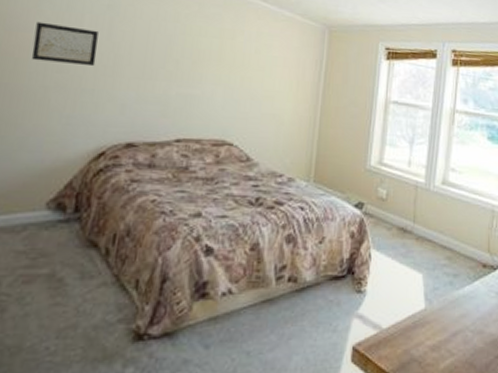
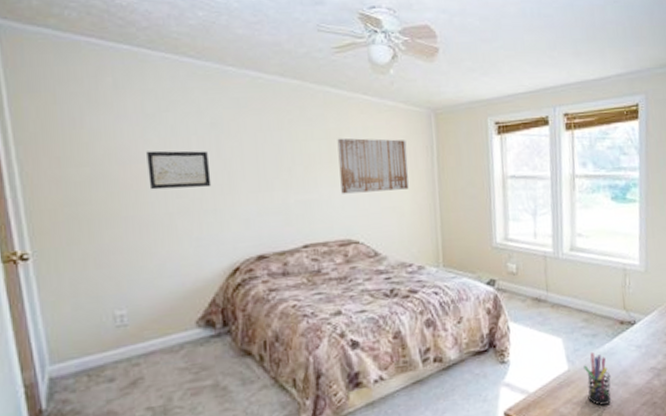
wall art: none [224,39,297,99] -> present [337,138,409,194]
pen holder: none [441,294,467,352] -> present [583,353,611,406]

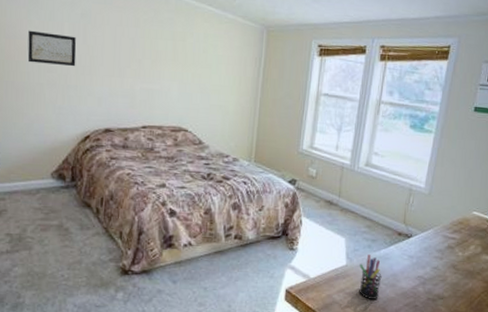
wall art: present [337,138,409,194] -> none [179,40,239,92]

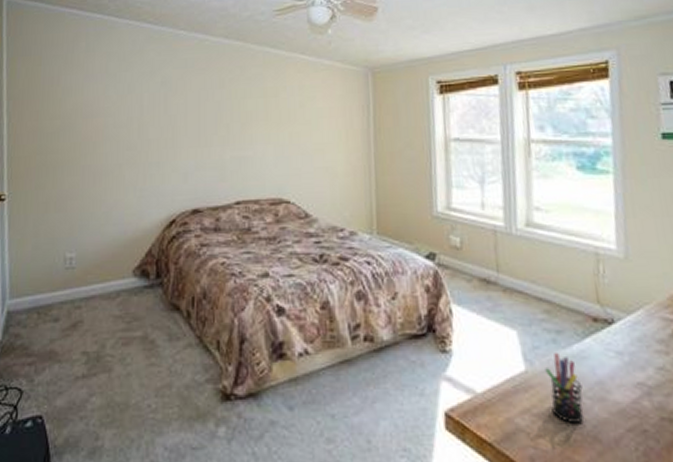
wall art: present [27,30,77,67] -> none [105,106,158,142]

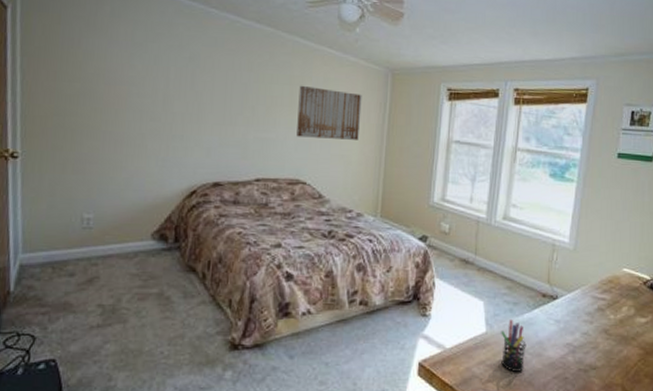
wall art: none [274,96,343,152] -> present [297,85,362,140]

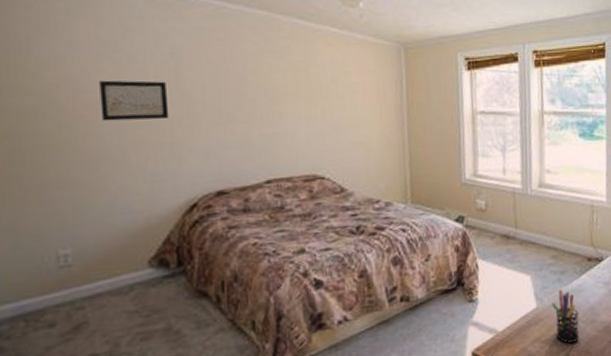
wall art: none [128,75,183,115] -> present [99,80,169,121]
wall art: present [297,85,362,140] -> none [304,70,377,128]

